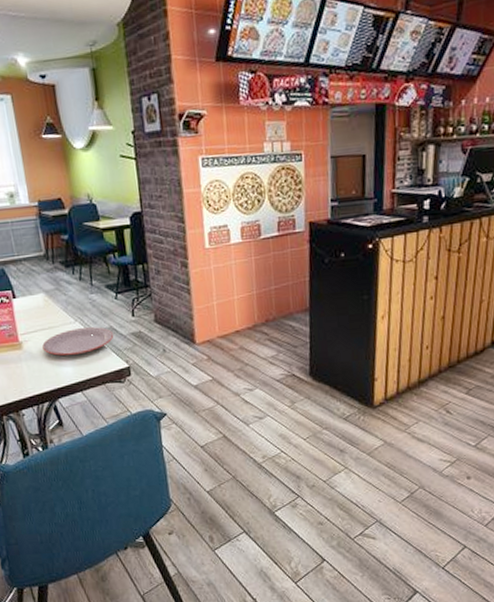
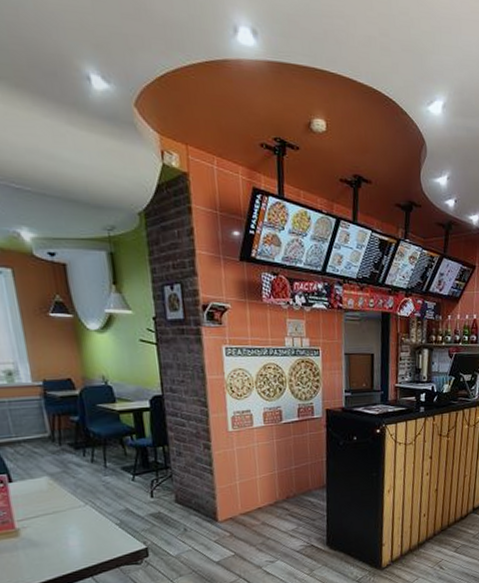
plate: present [42,327,114,356] -> none [45,509,131,541]

